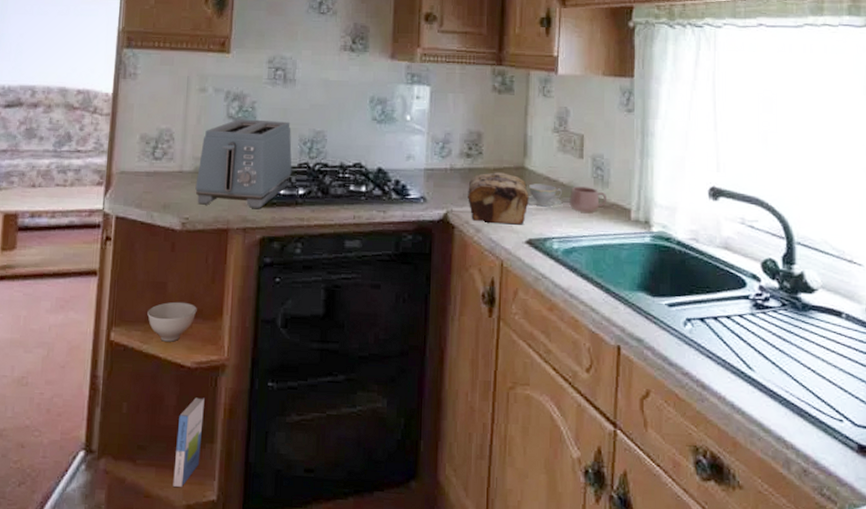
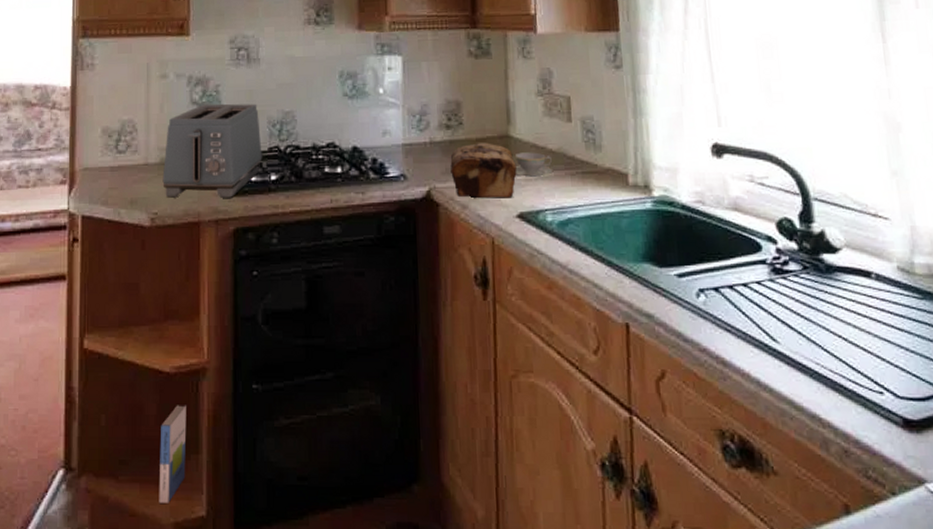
bowl: present [147,301,197,342] -> none [121,303,172,347]
mug: present [569,186,607,213] -> none [560,152,602,180]

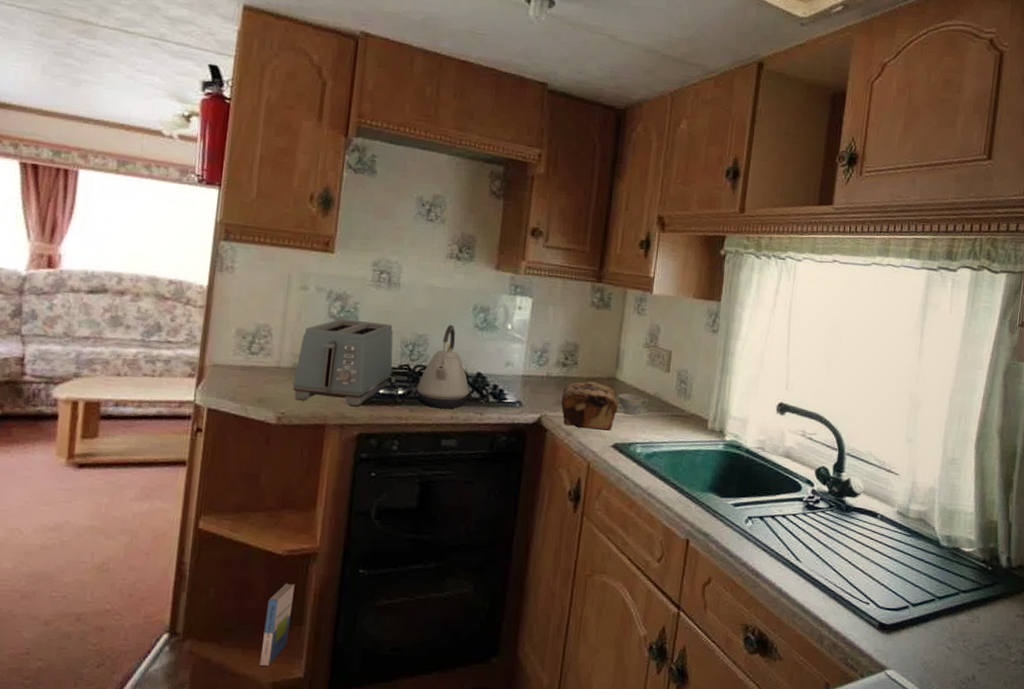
kettle: none [290,96,347,192] -> present [416,324,469,409]

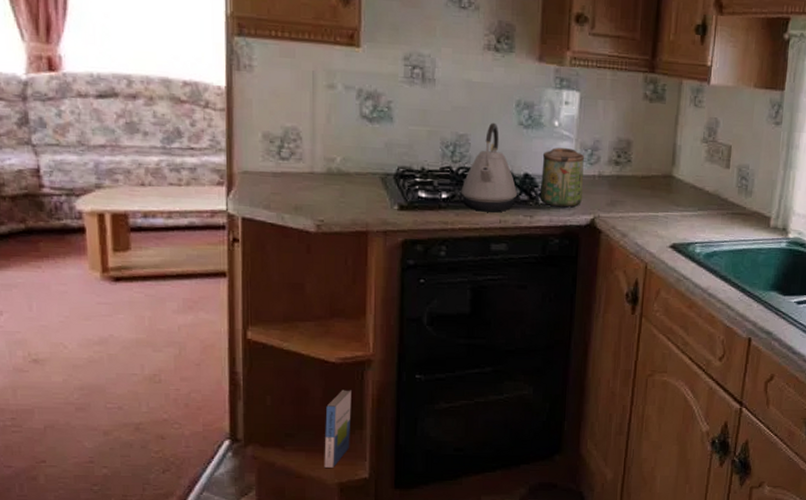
toaster: present [293,318,394,407] -> none [329,119,434,213]
canister: none [490,349,534,406] -> present [539,148,584,208]
bread loaf: present [561,381,618,431] -> none [615,180,675,231]
teacup: present [616,393,648,415] -> none [674,191,708,214]

